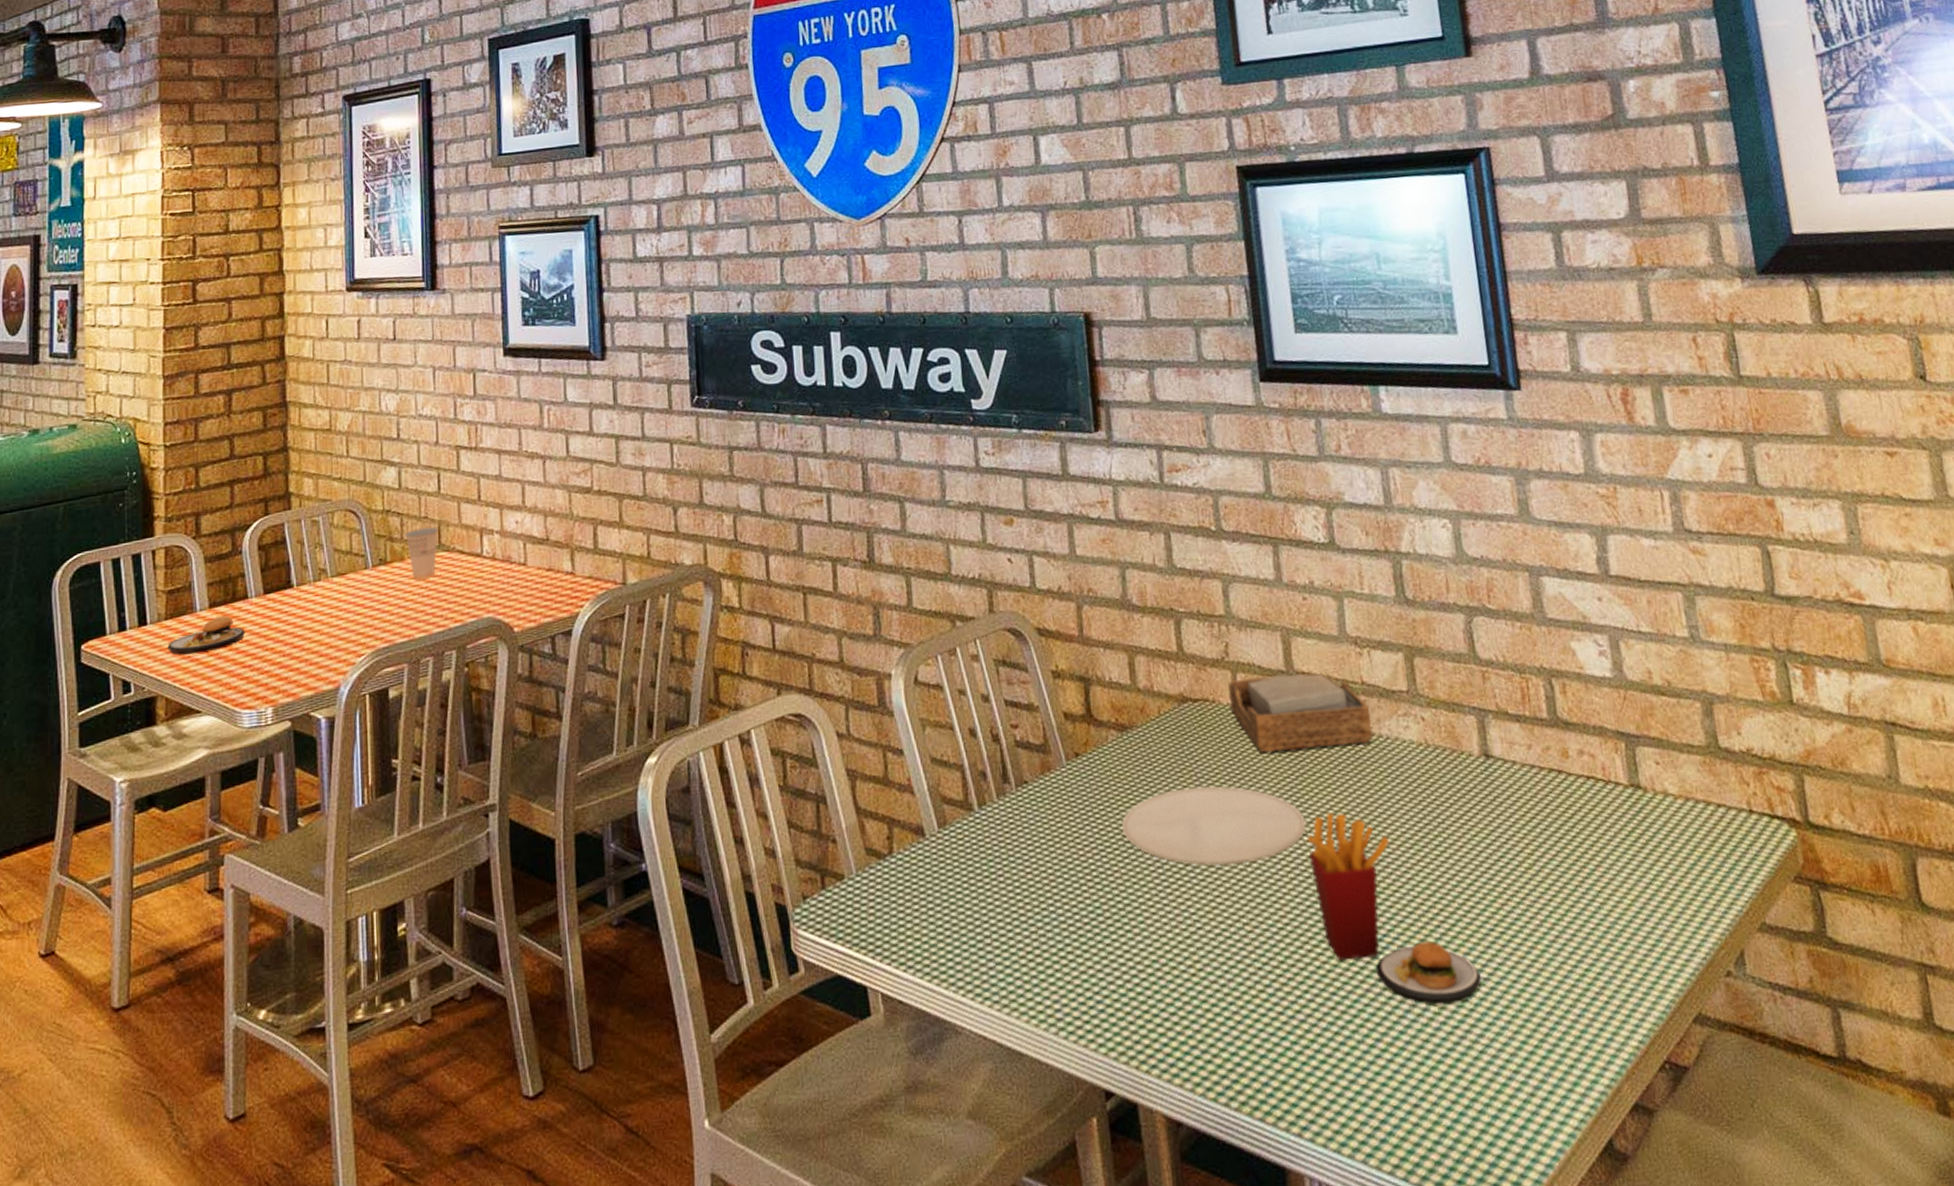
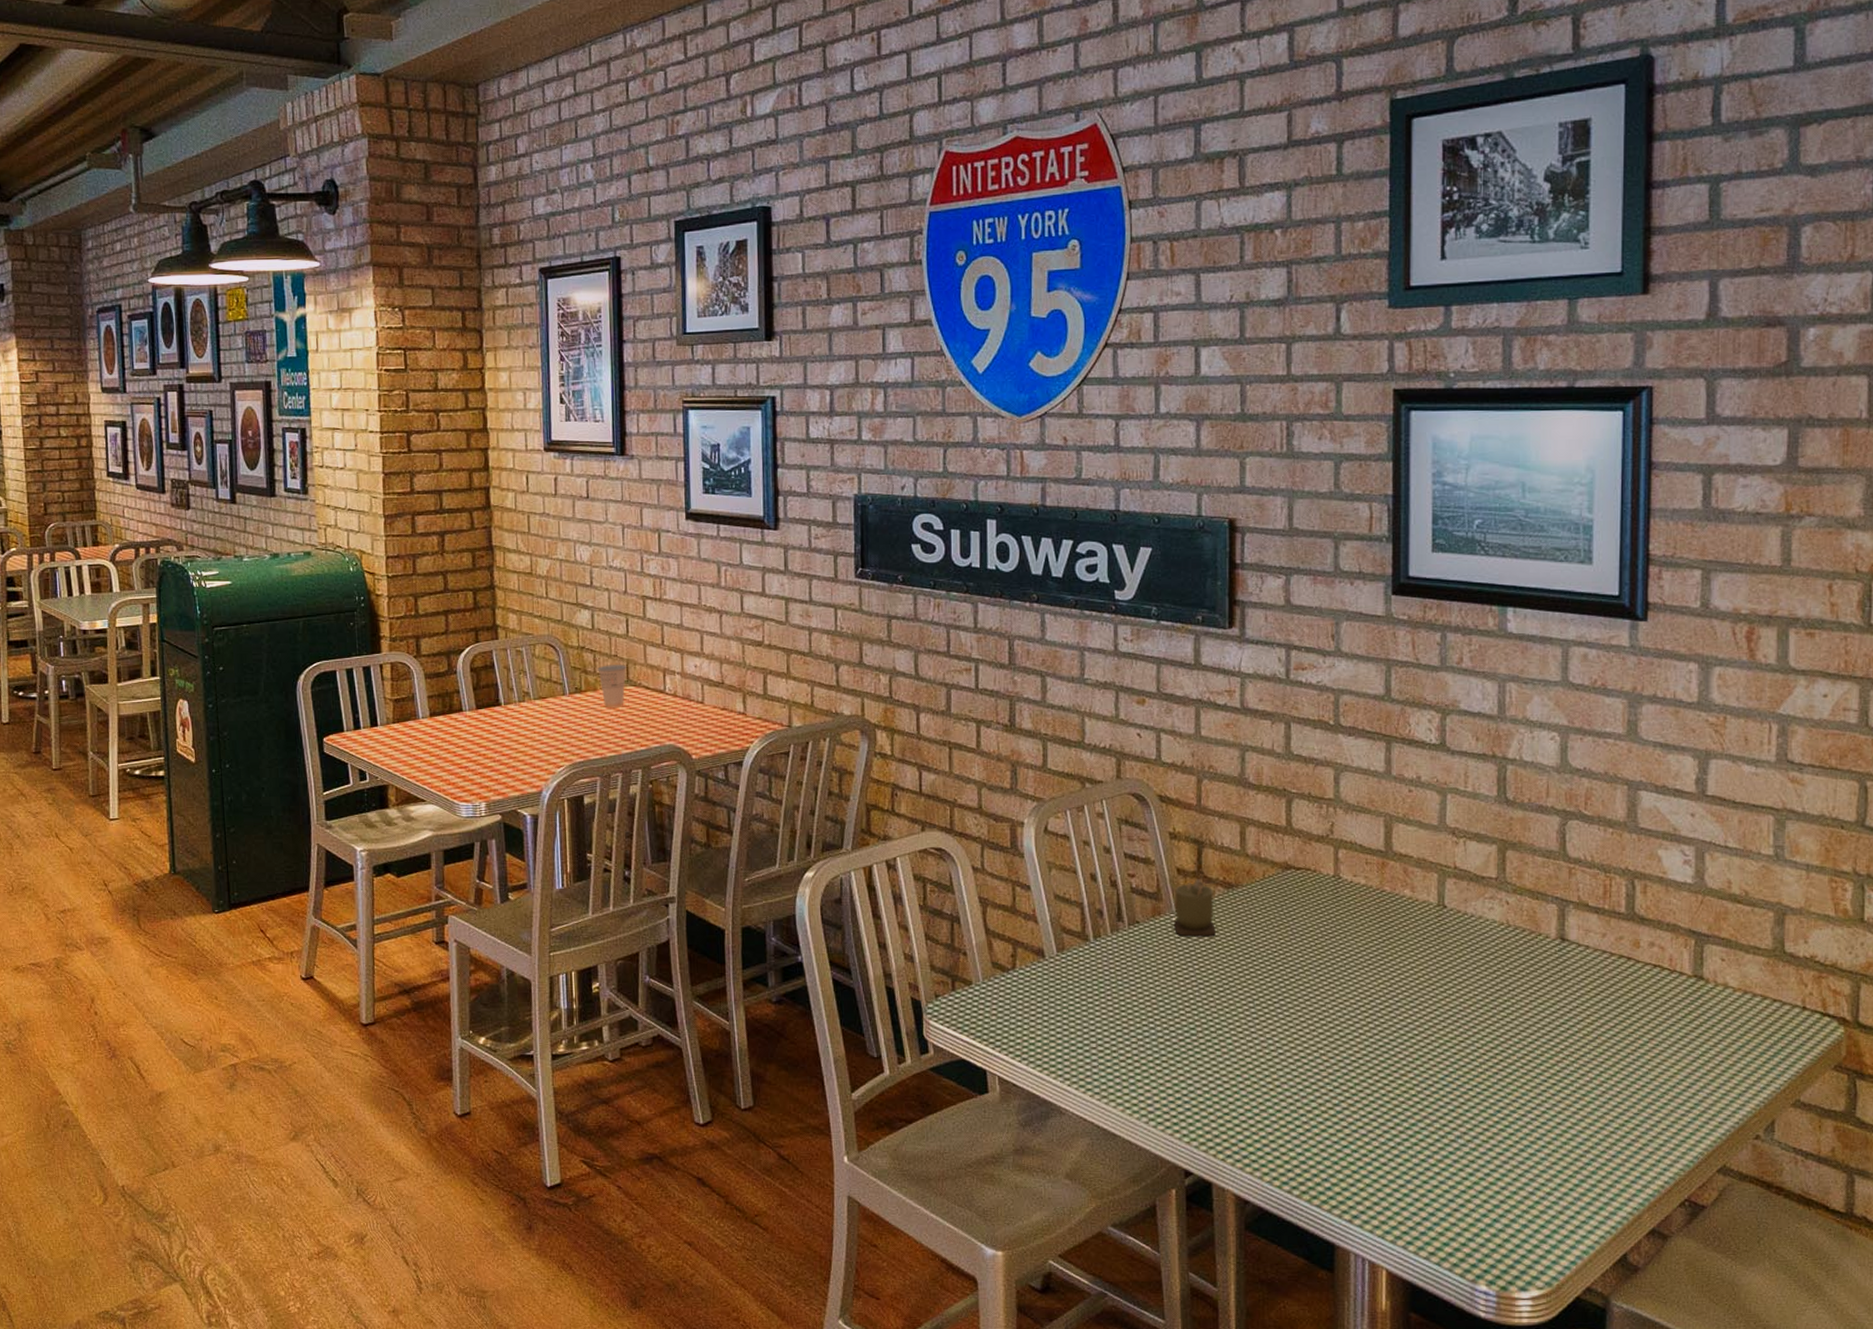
burger: present [167,615,245,655] -> none [395,723,461,753]
cup: none [1063,710,1113,795] -> present [1173,868,1215,937]
plate: present [1121,785,1307,867] -> none [1220,940,1388,1007]
napkin holder: present [1228,672,1373,753] -> none [1329,853,1459,919]
french fries: present [1306,812,1391,960] -> none [1386,972,1463,1092]
burger: present [1375,941,1481,1005] -> none [1435,1083,1529,1135]

